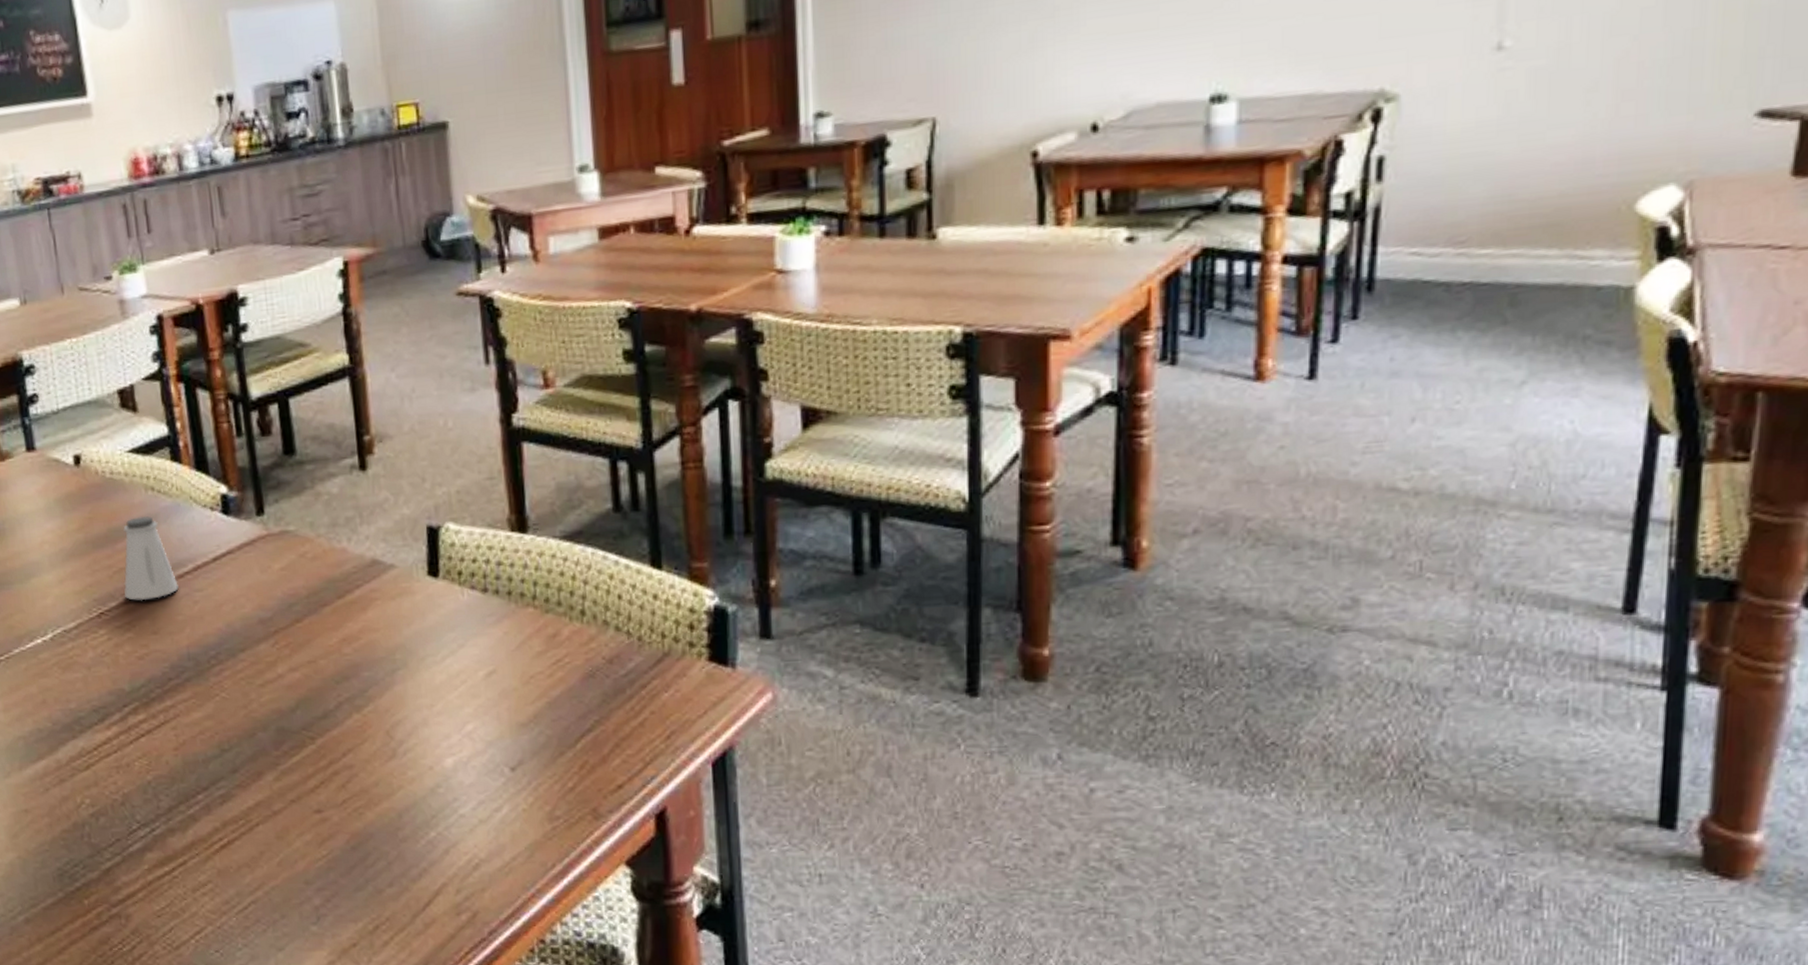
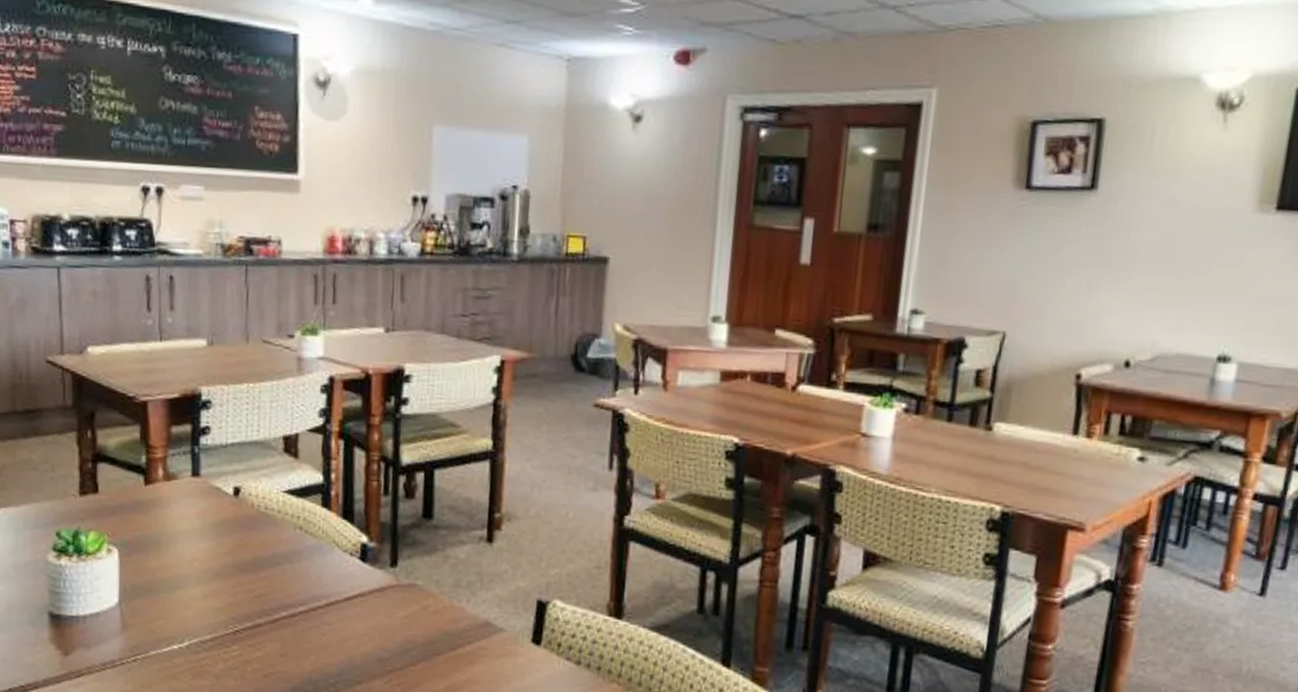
saltshaker: present [123,515,179,601] -> none [260,550,311,626]

